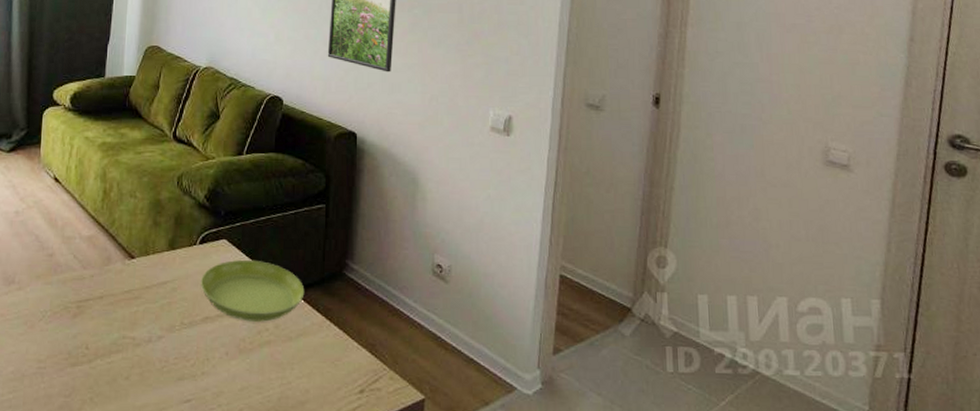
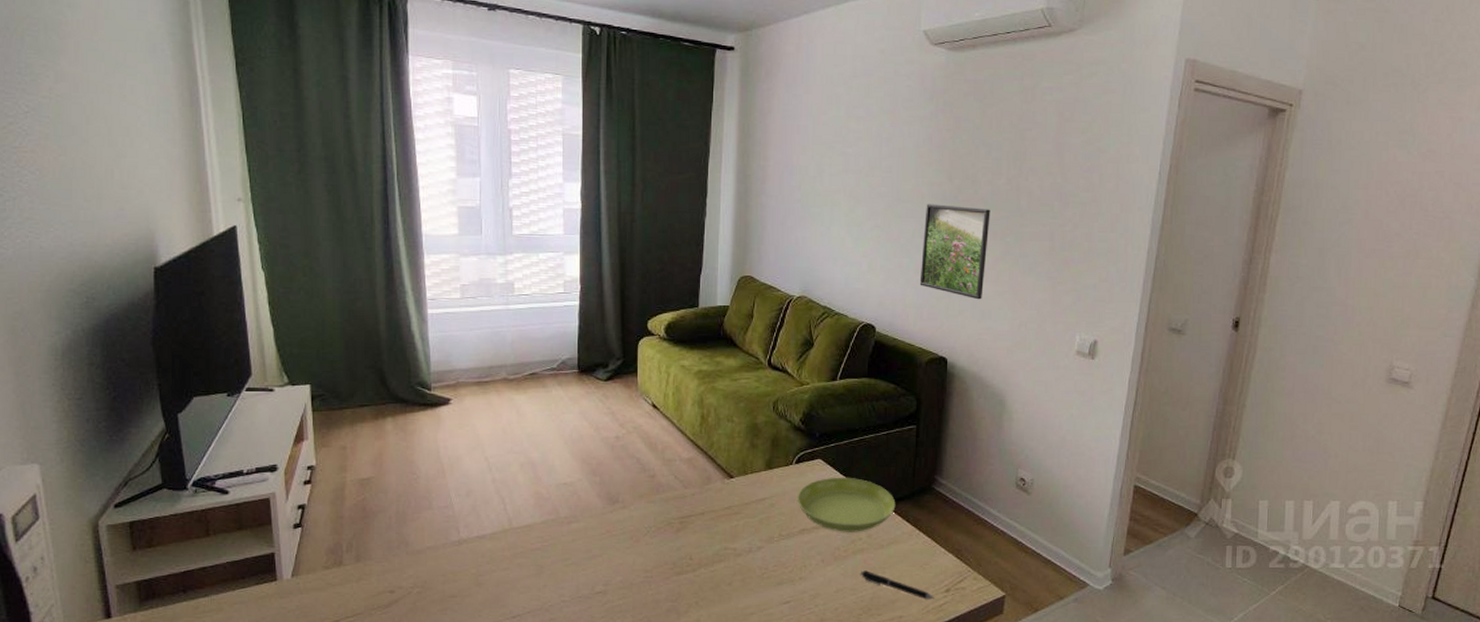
pen: none [266,366,349,402] -> present [860,570,936,600]

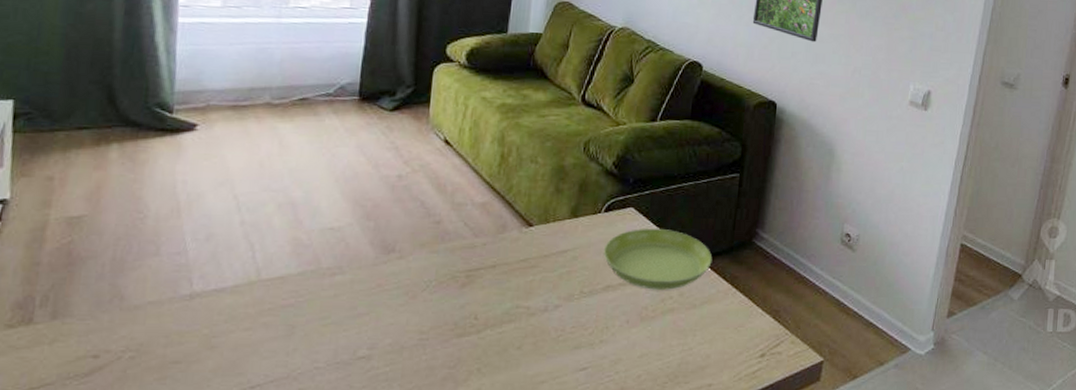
pen: present [860,570,936,600] -> none [668,333,749,366]

